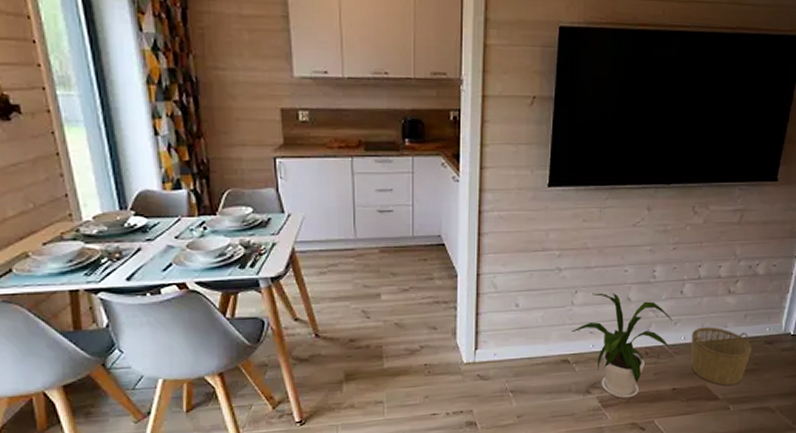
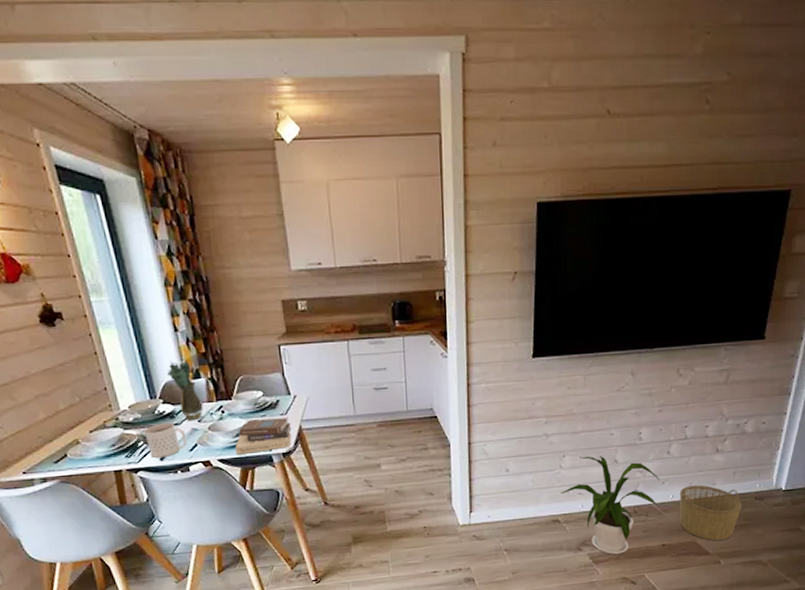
mug: none [110,237,161,278] -> present [144,422,188,459]
vase: none [142,168,182,237] -> present [167,360,204,421]
books: none [217,238,283,277] -> present [235,418,292,455]

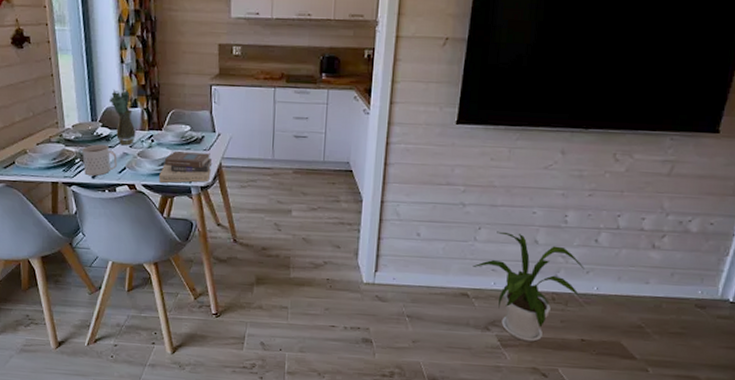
basket: present [679,485,743,541] -> none [603,280,680,347]

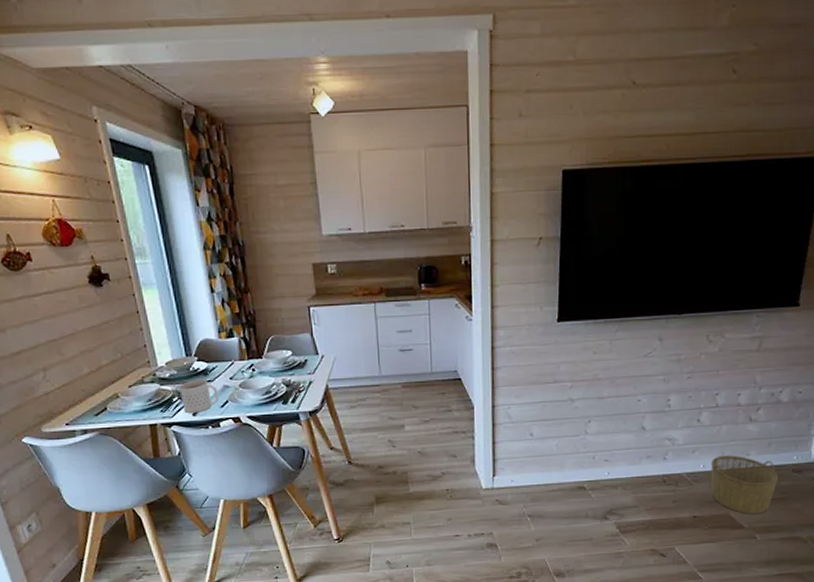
vase: present [109,89,136,146] -> none [203,320,235,378]
books: present [159,151,213,183] -> none [264,377,319,412]
house plant: present [473,231,584,343] -> none [586,422,690,526]
basket: none [603,280,680,347] -> present [711,455,779,515]

